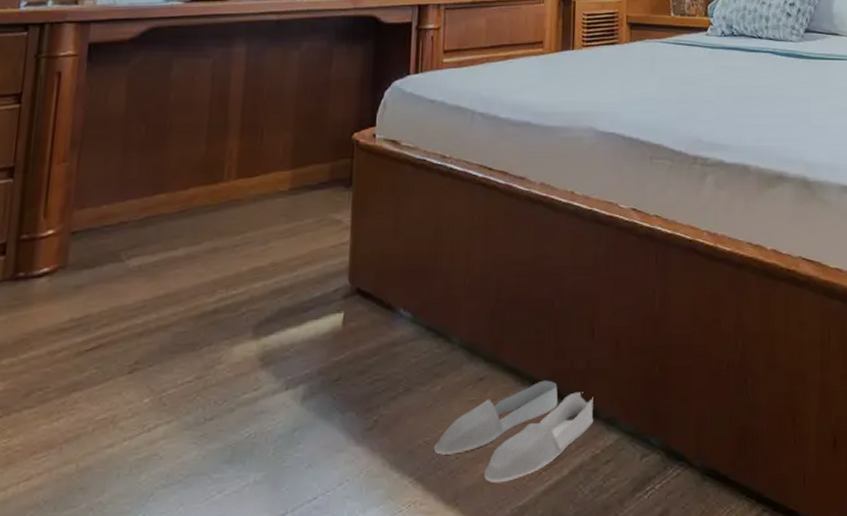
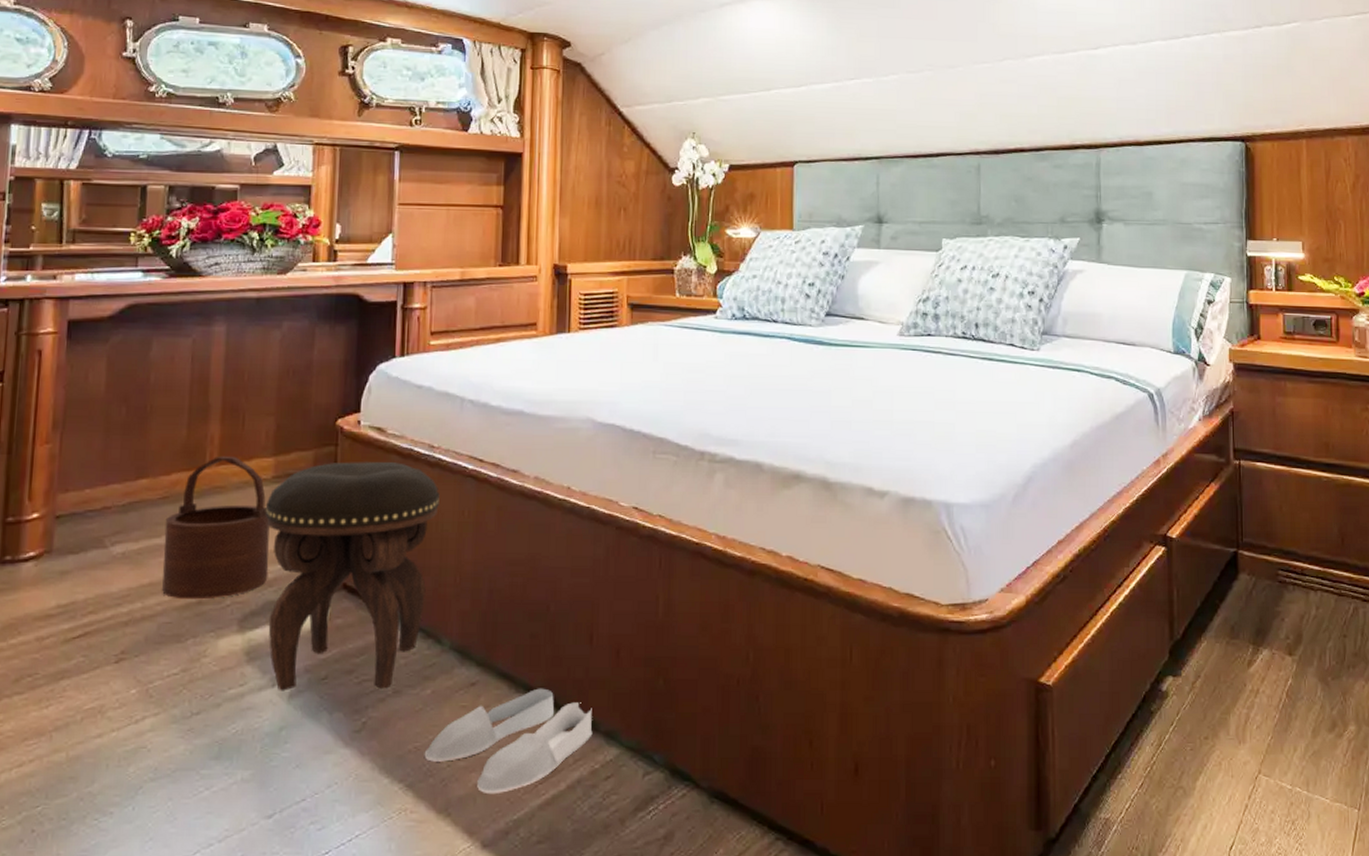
wooden bucket: none [178,170,286,309] -> present [162,455,270,600]
footstool: none [282,173,451,394] -> present [265,462,440,691]

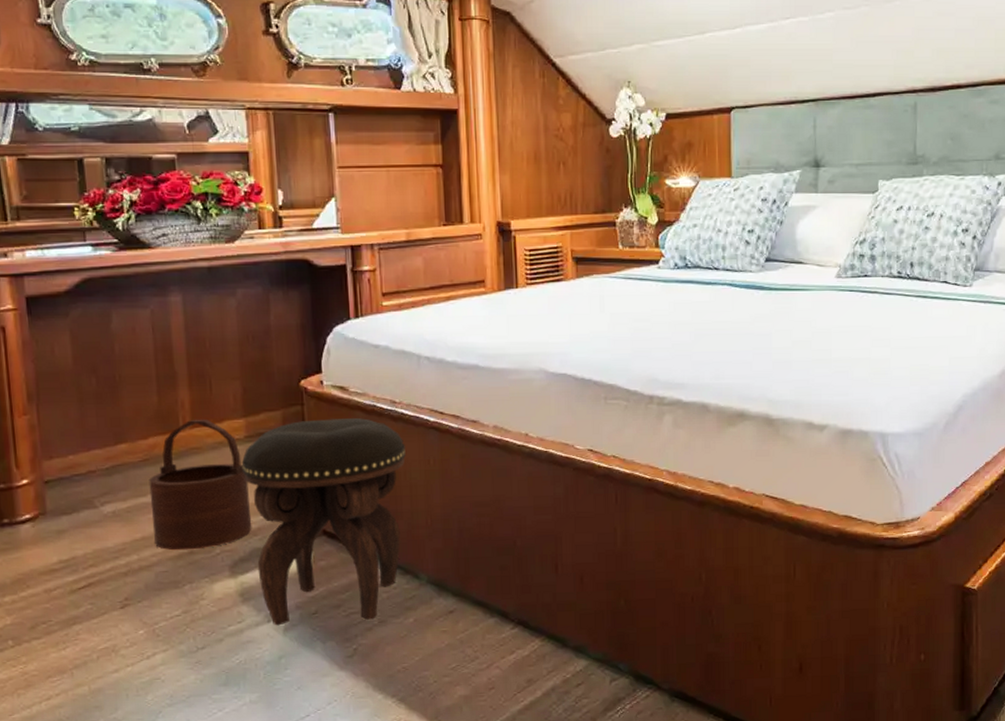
slippers: present [425,688,593,793] -> none [413,612,563,703]

